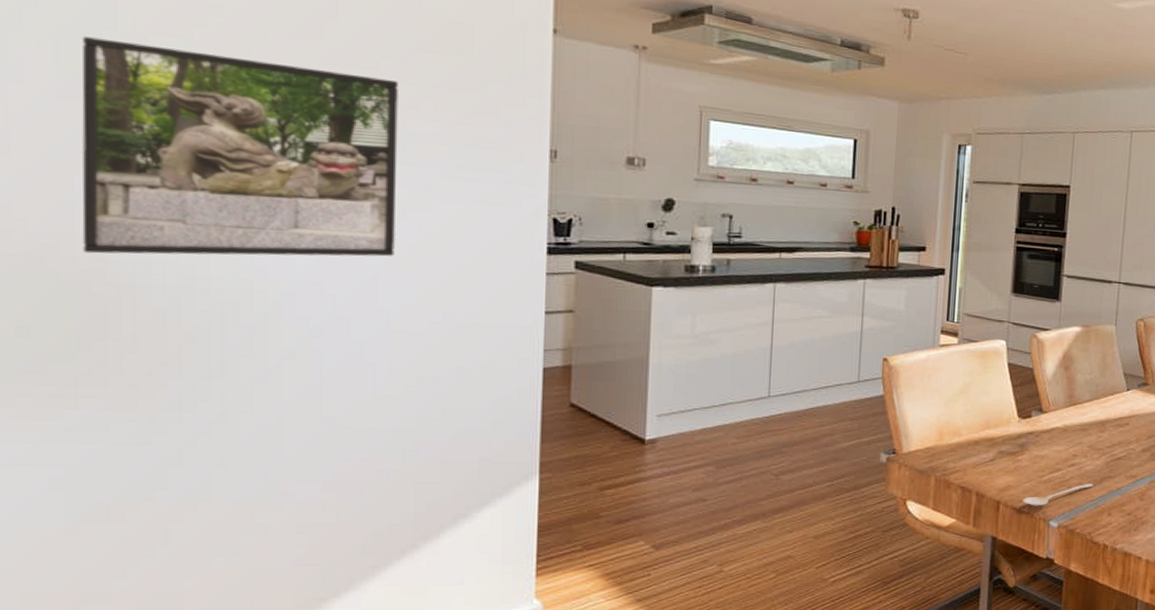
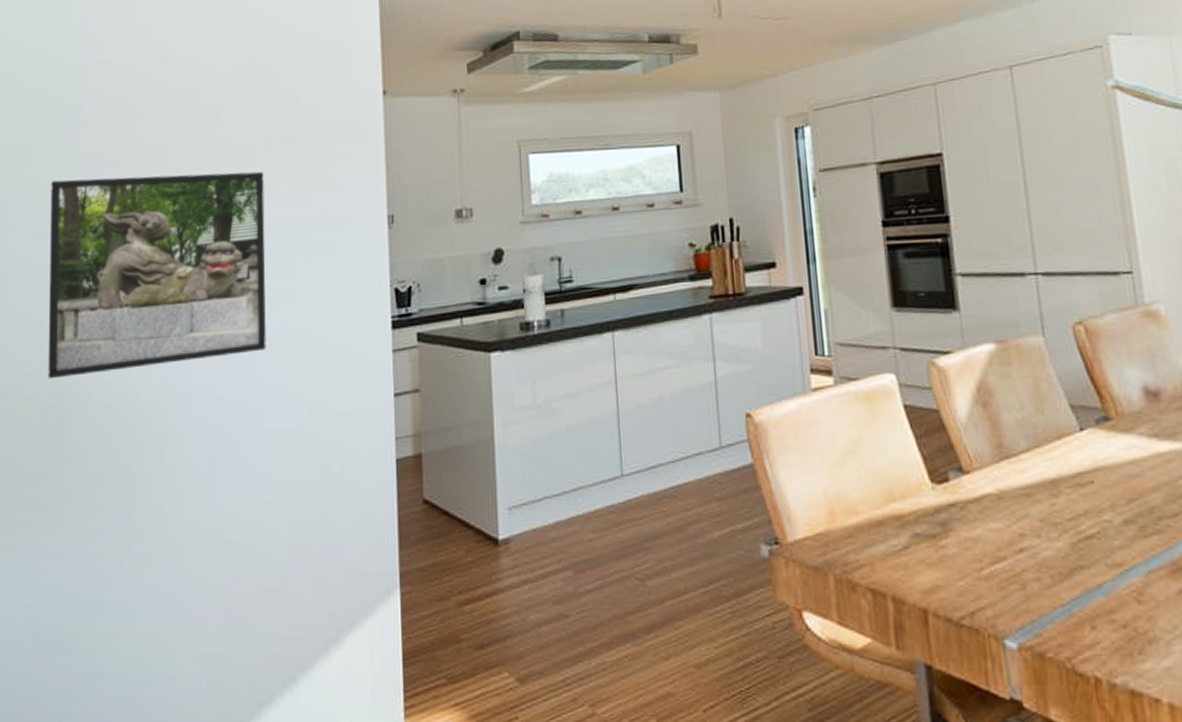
stirrer: present [1023,483,1093,506] -> none [959,578,1059,616]

